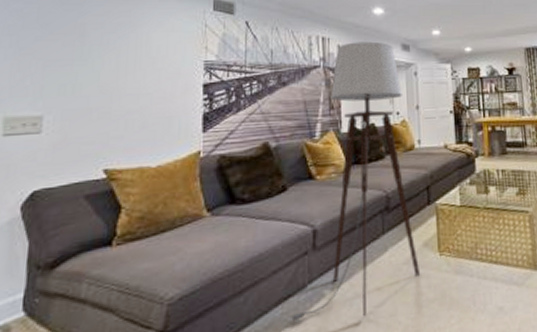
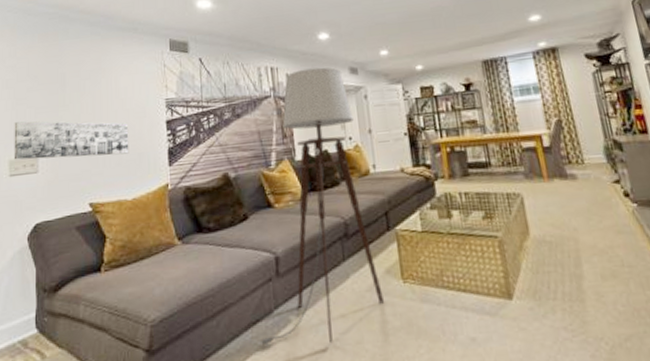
wall art: none [10,73,159,118] -> present [14,121,129,160]

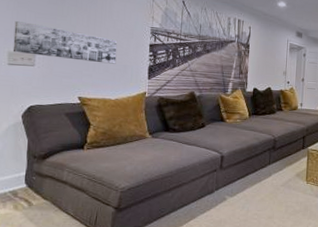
floor lamp: present [258,67,385,345] -> none [200,26,293,216]

